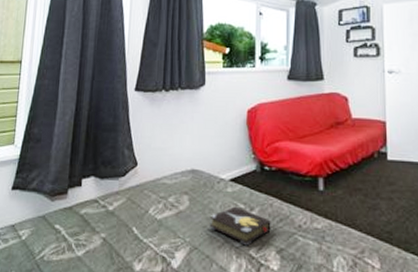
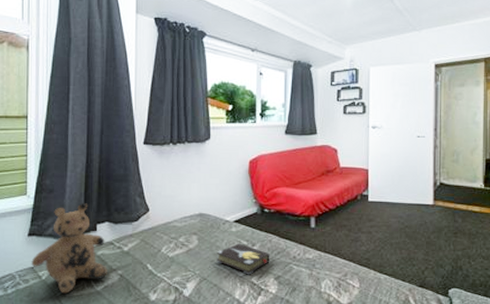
teddy bear: none [12,155,90,258] -> present [31,203,107,294]

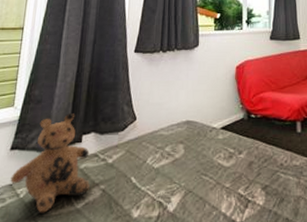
hardback book: present [216,243,270,275] -> none [202,151,257,186]

